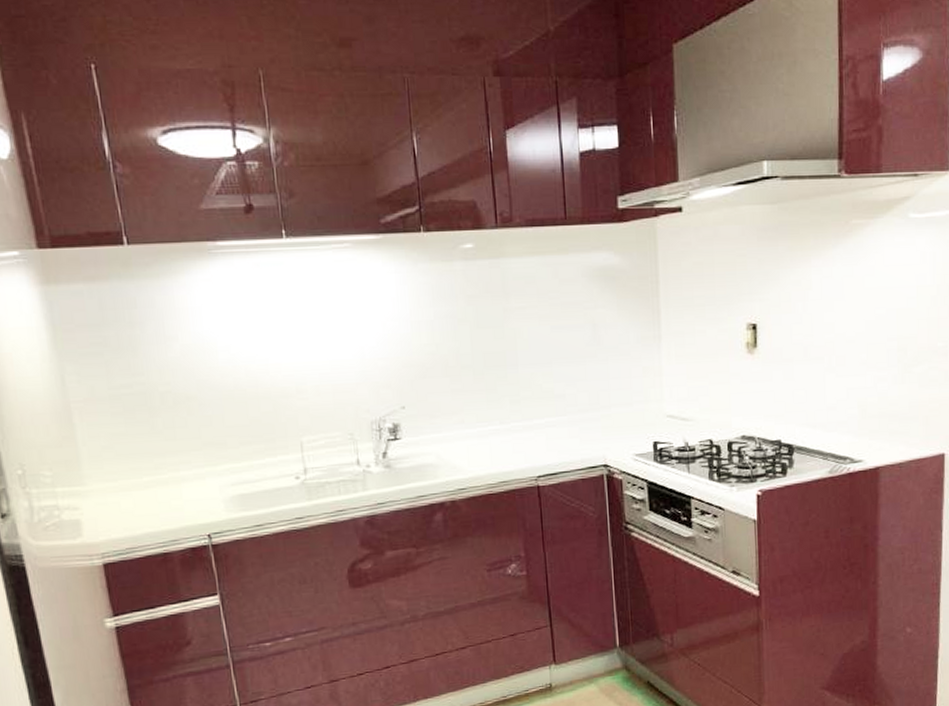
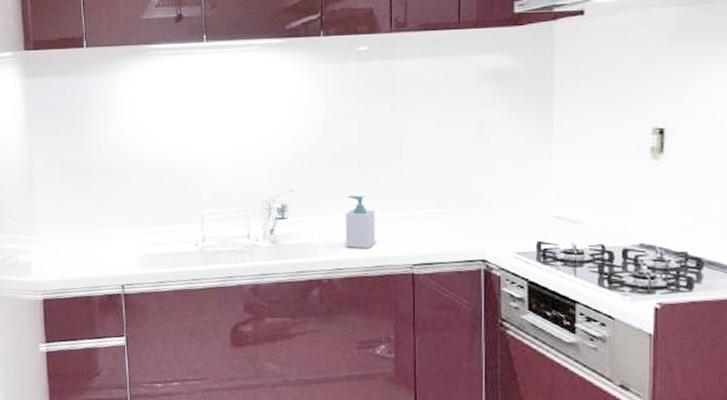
soap bottle: none [464,407,497,465] -> present [345,195,375,248]

